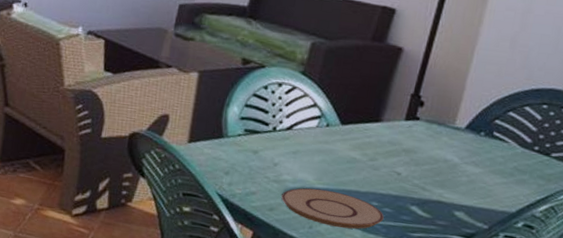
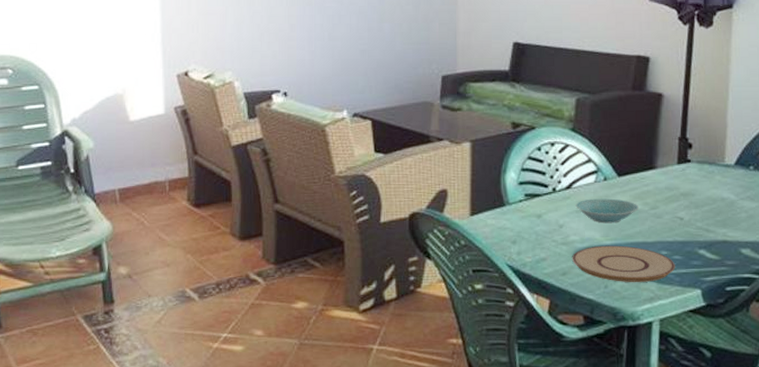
bowl: none [293,142,358,169] -> present [575,198,640,224]

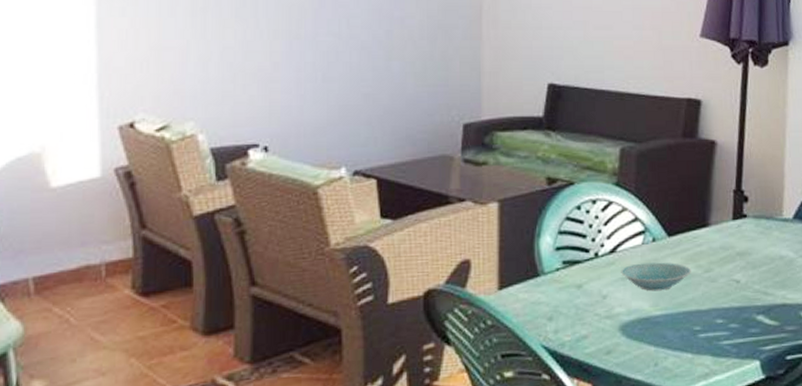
plate: present [572,245,675,282] -> none [617,315,732,358]

